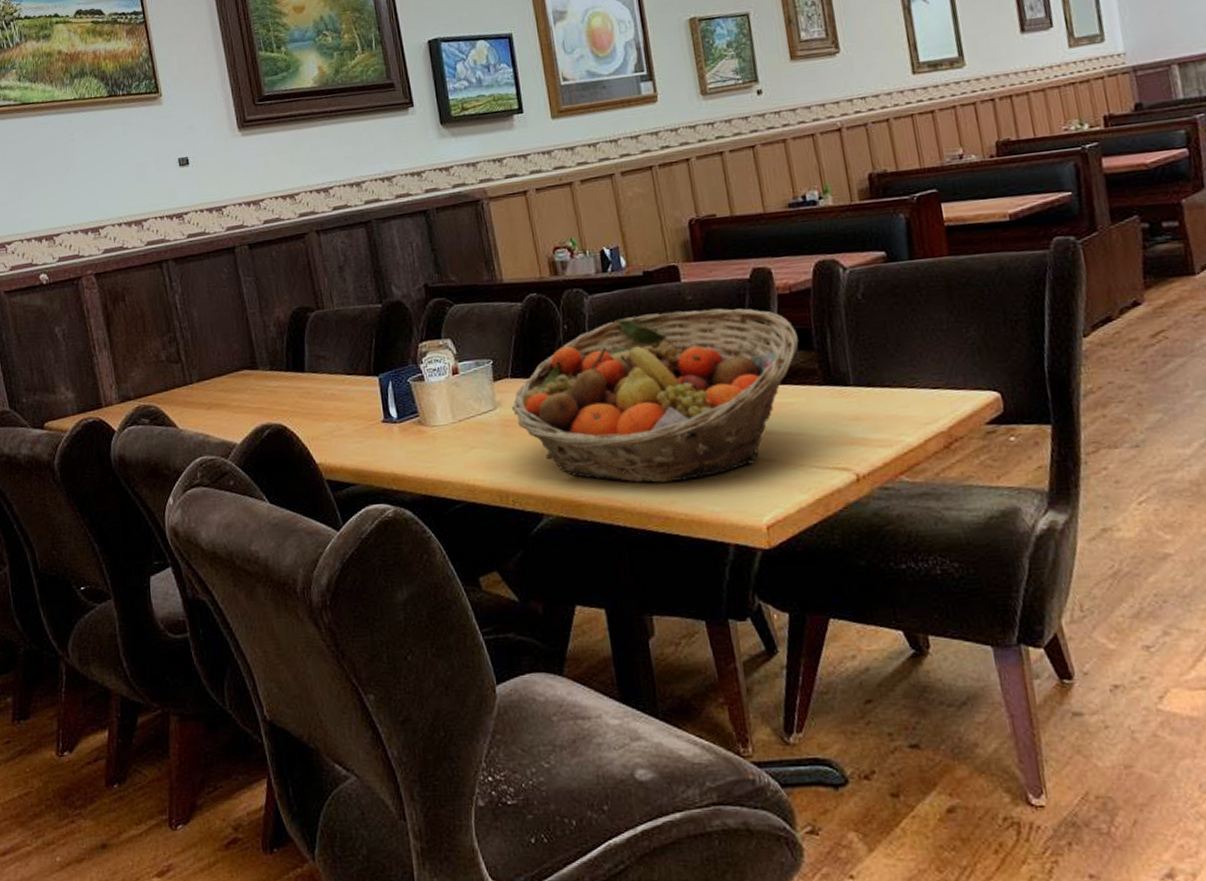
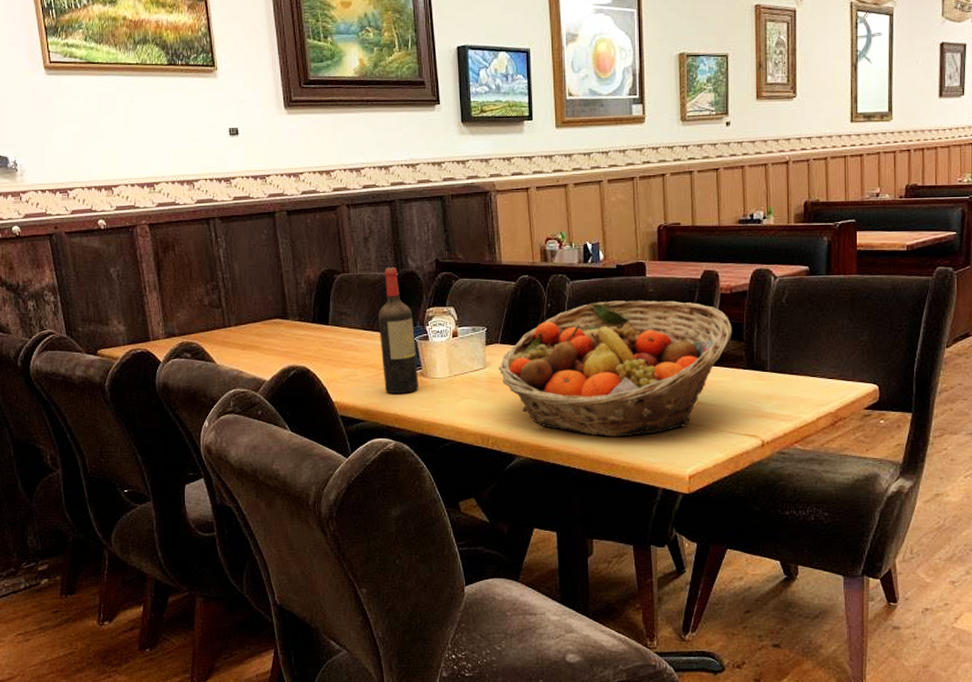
wine bottle: none [362,298,418,450] -> present [378,268,419,395]

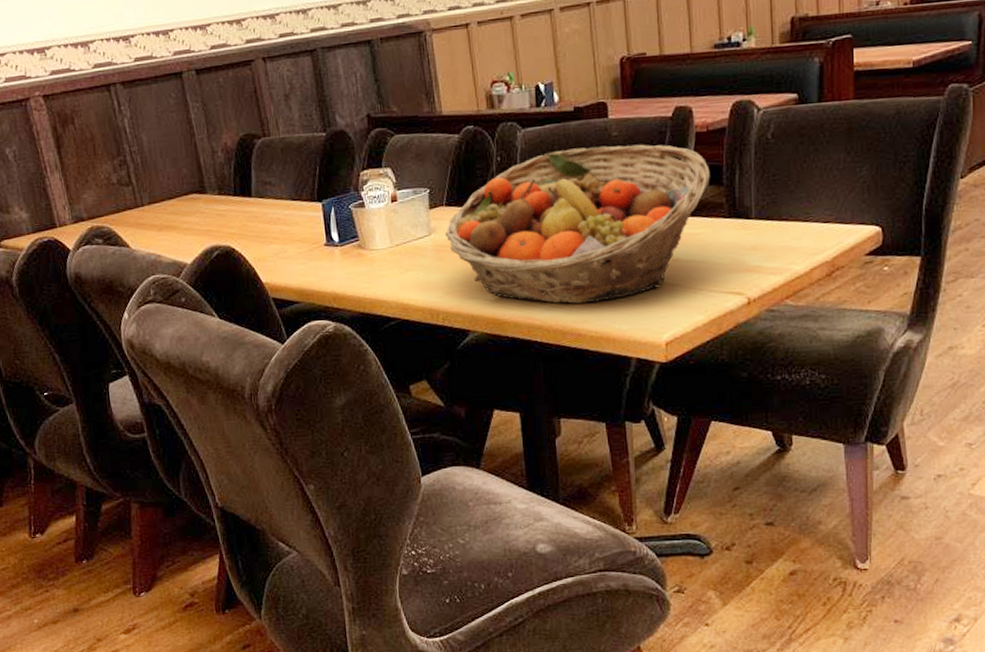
wine bottle: present [378,268,419,395] -> none [306,127,358,271]

